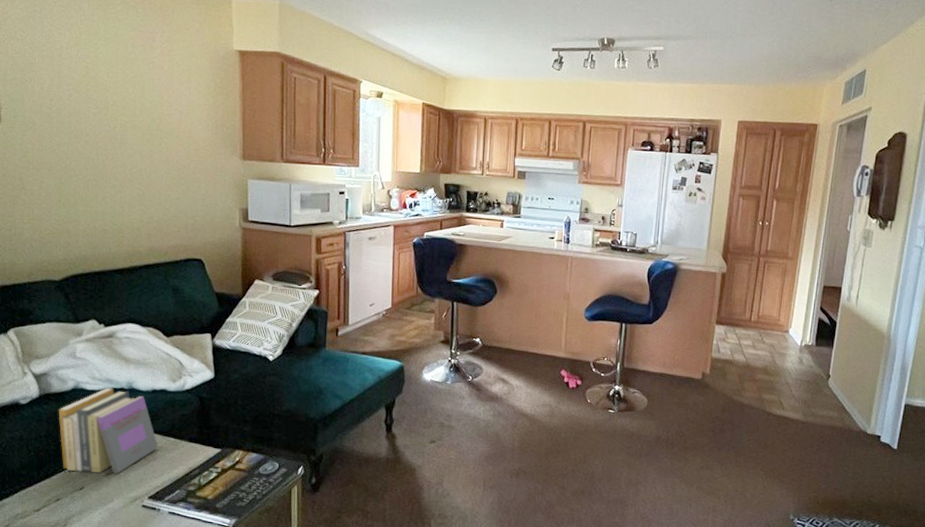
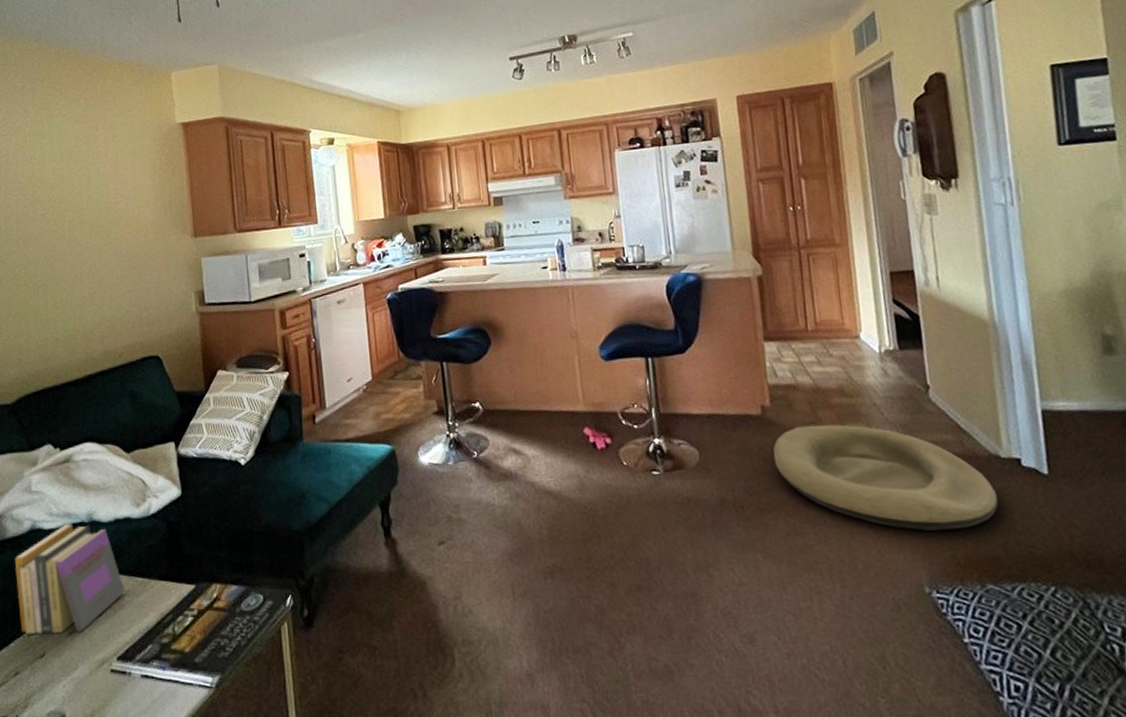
dog bed: none [703,391,858,479] -> present [773,424,999,531]

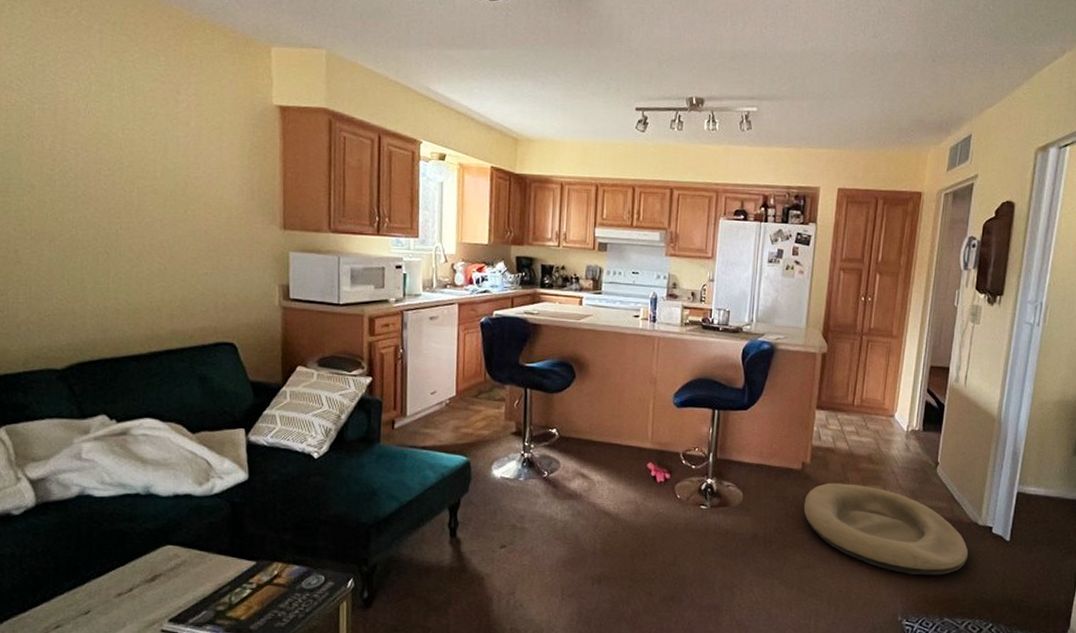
books: present [14,523,126,636] -> none [59,493,182,594]

